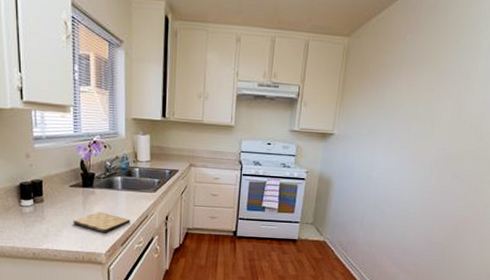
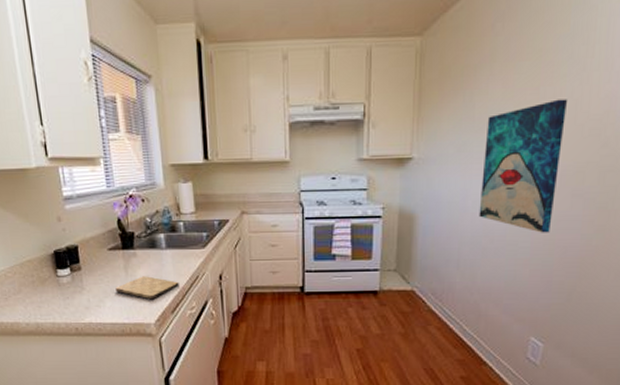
wall art: none [381,99,456,204] -> present [479,99,568,233]

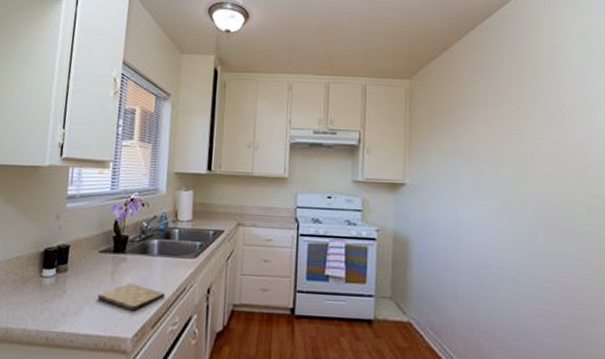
wall art: present [479,99,568,233] -> none [473,140,548,269]

